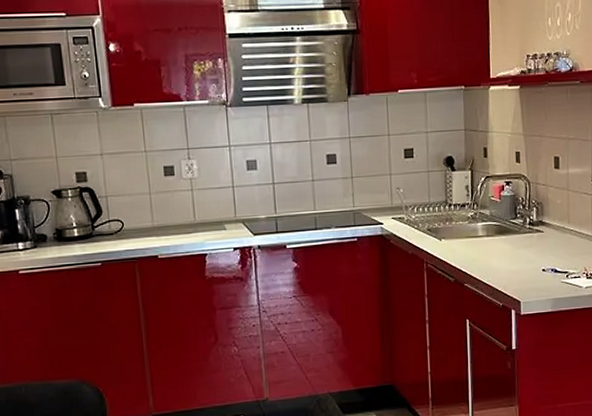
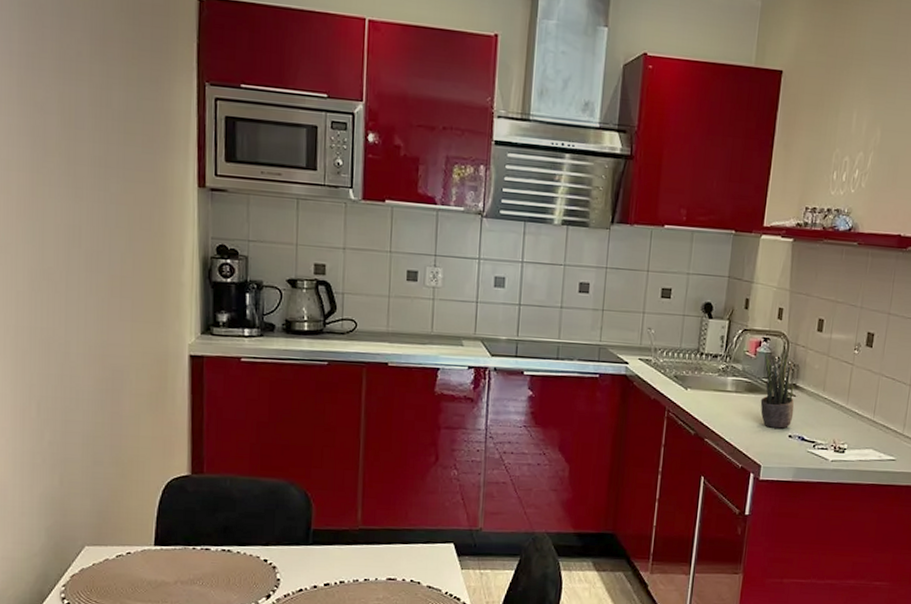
potted plant: none [508,189,544,265] -> present [760,348,795,429]

